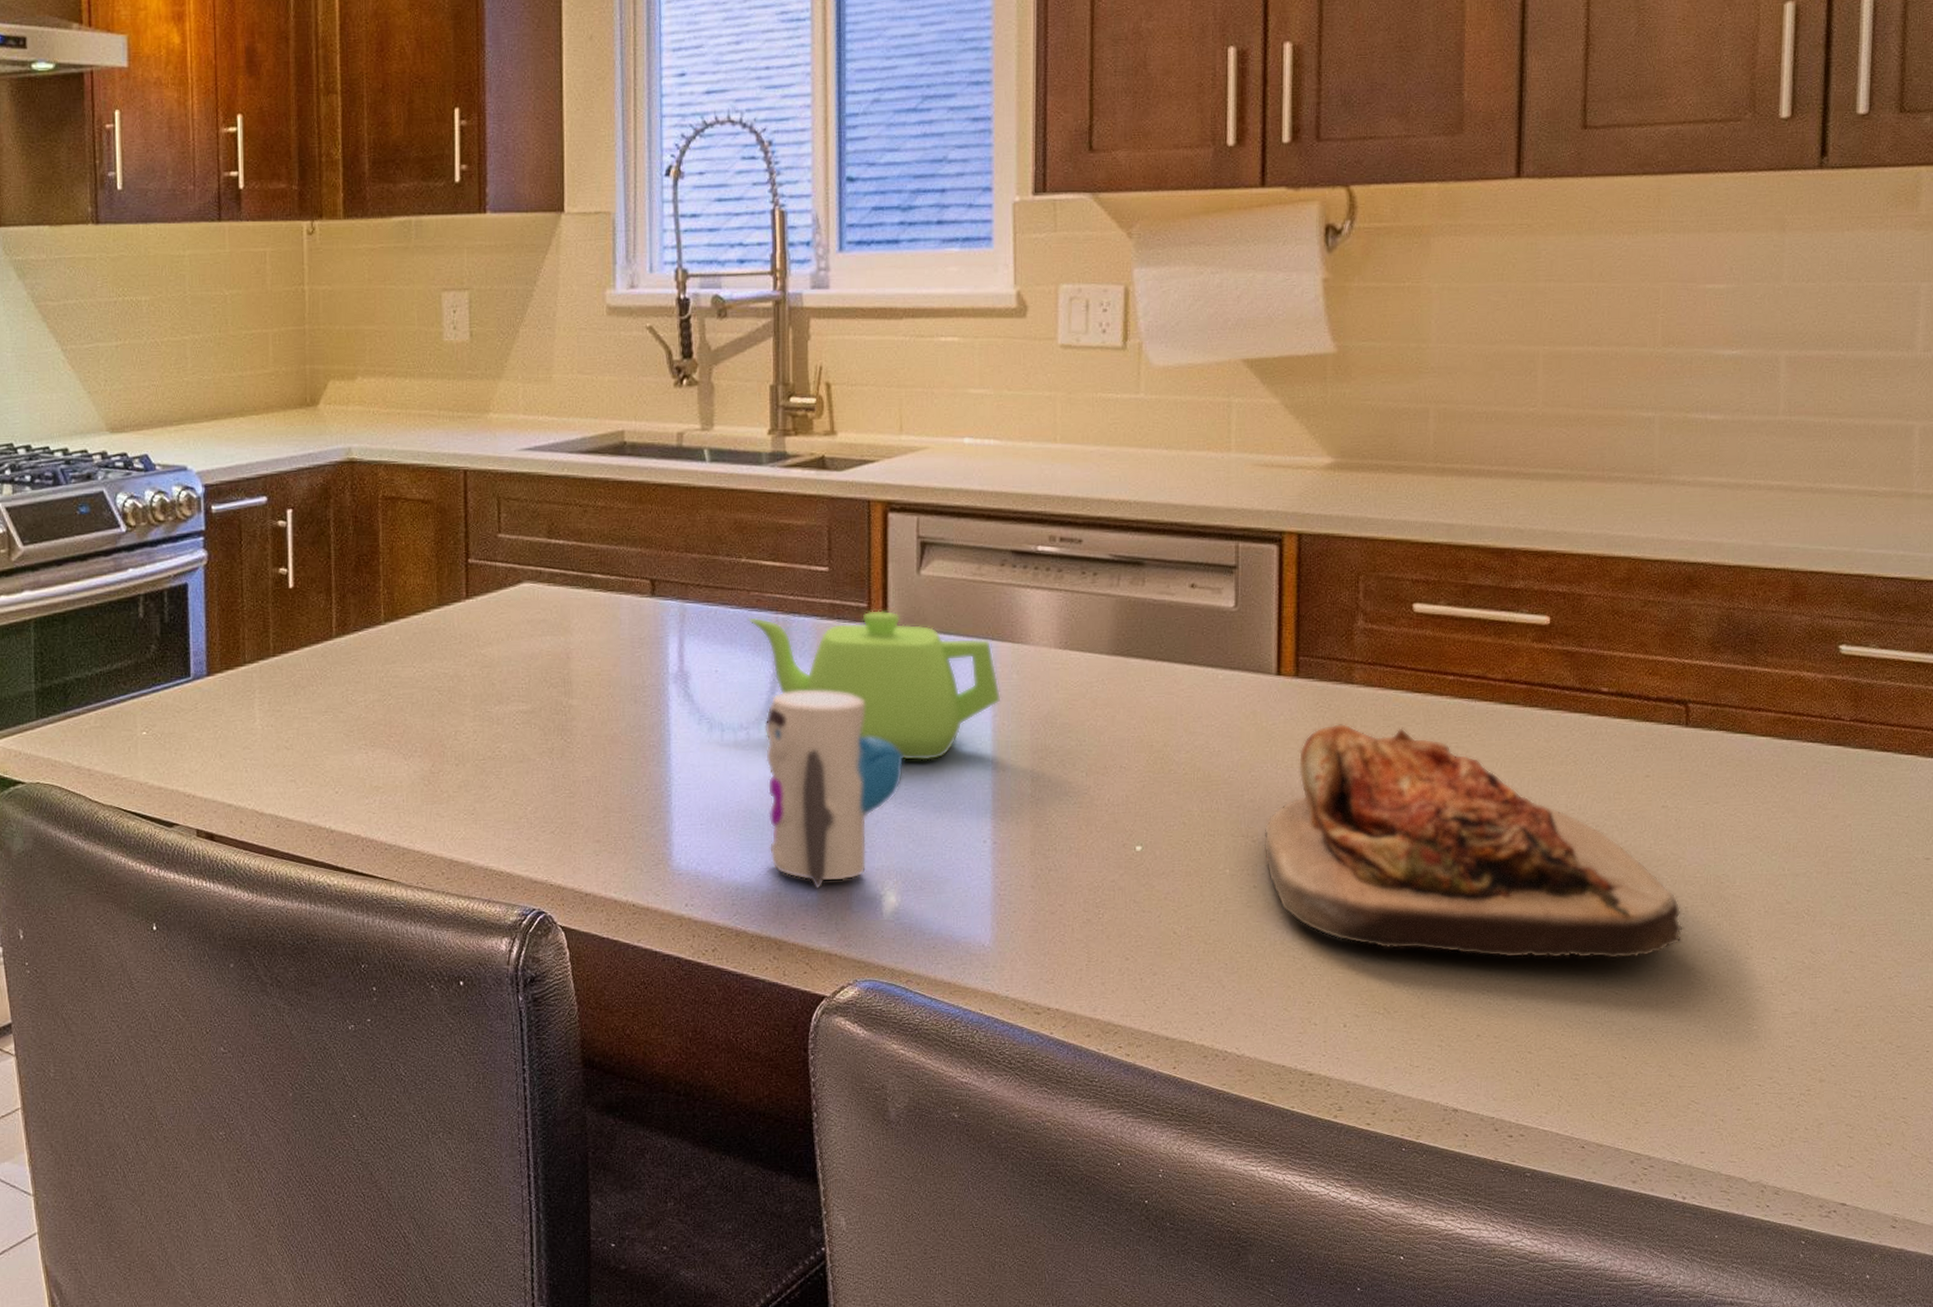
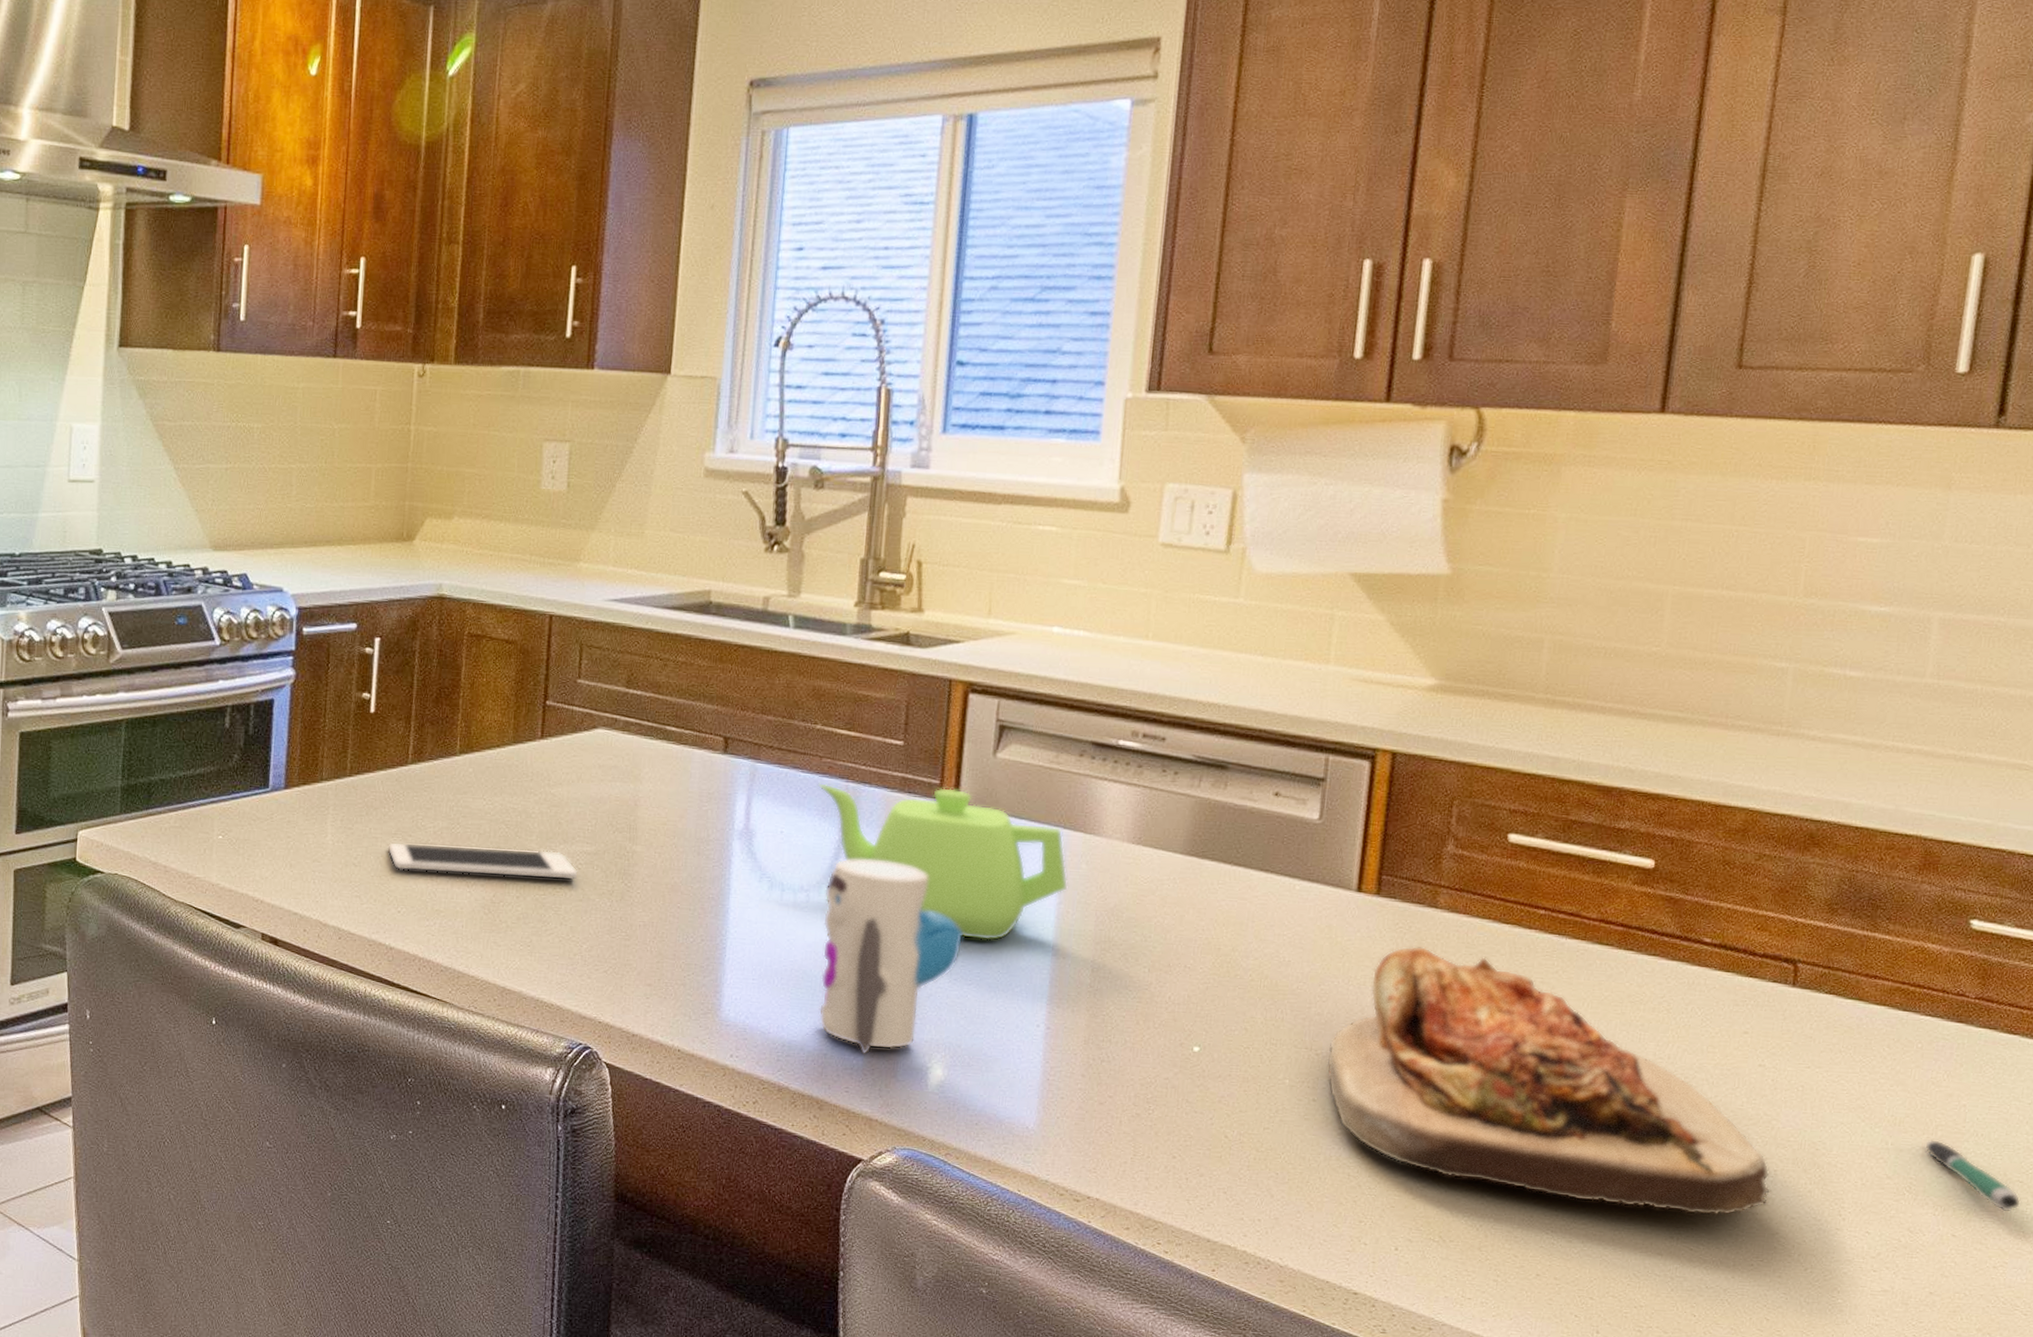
cell phone: none [319,713,517,749] -> present [387,841,579,881]
pen: none [1817,861,1907,924] -> present [1924,1139,2021,1212]

